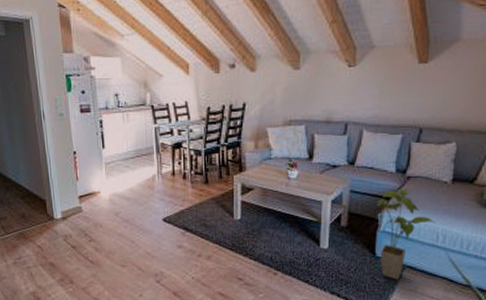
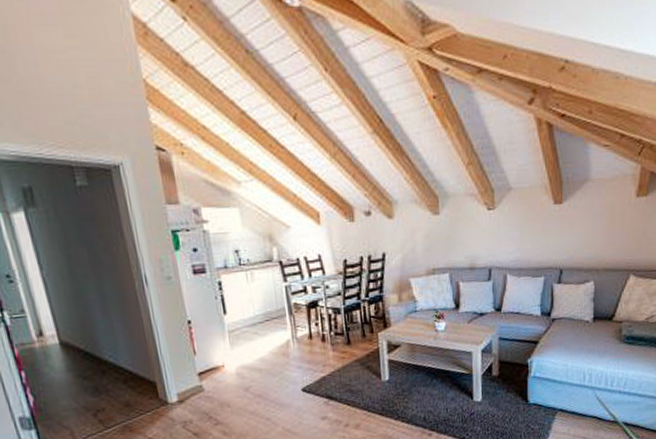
house plant: present [376,188,435,280] -> none [525,331,581,425]

